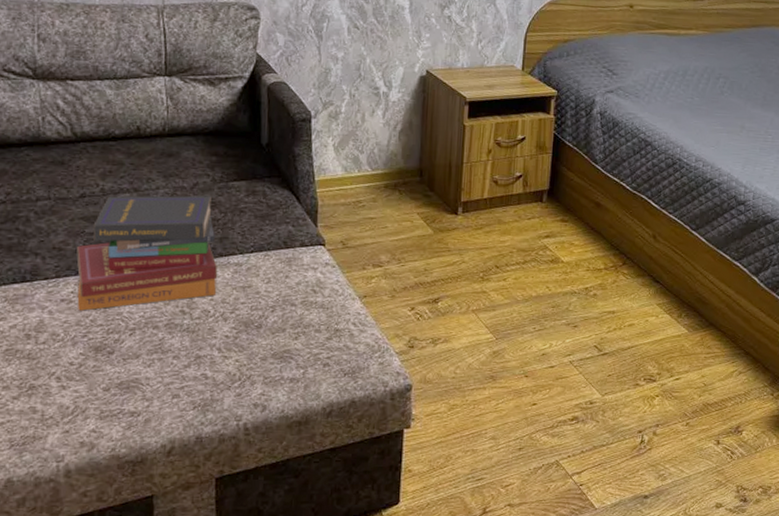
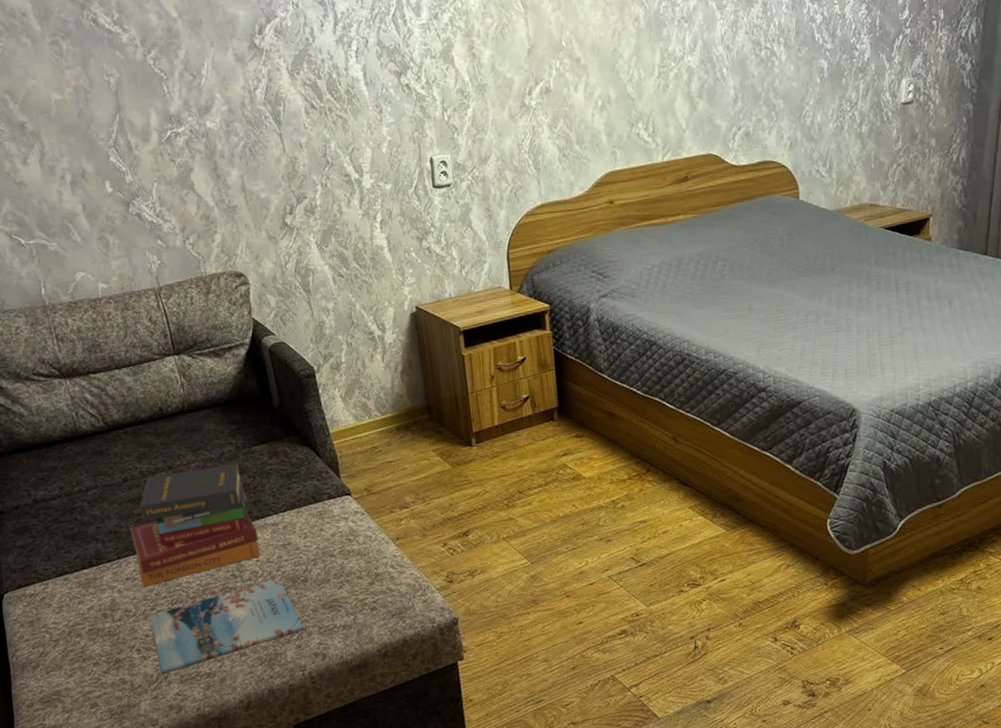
magazine: none [78,320,248,407] -> present [149,577,304,674]

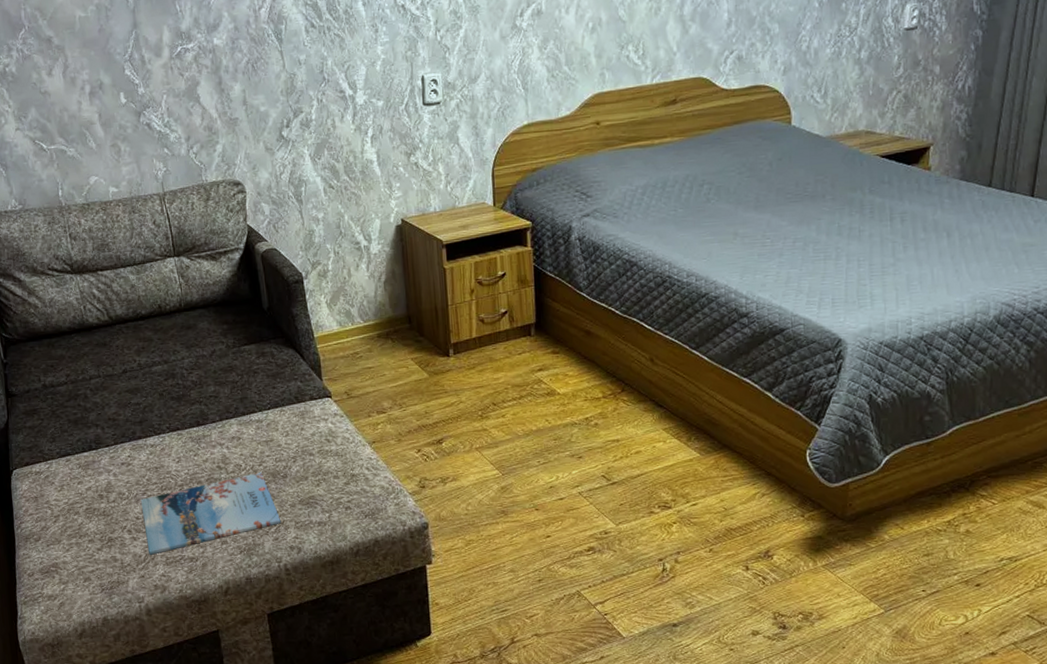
books: present [130,463,260,587] -> none [127,361,244,472]

